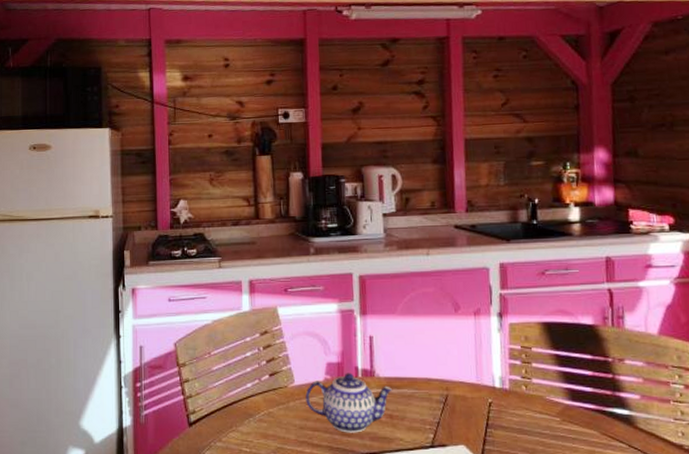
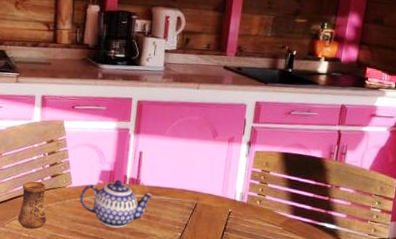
cup: none [236,382,269,442] -> present [18,181,47,229]

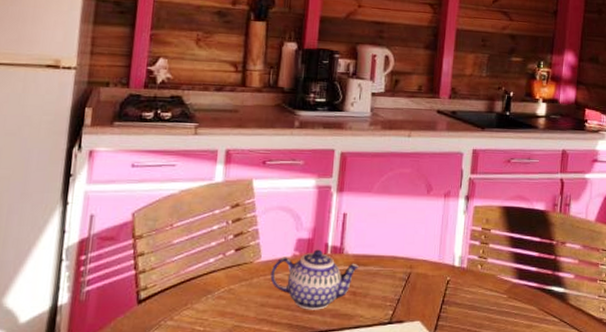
cup: present [18,181,47,229] -> none [190,257,229,320]

